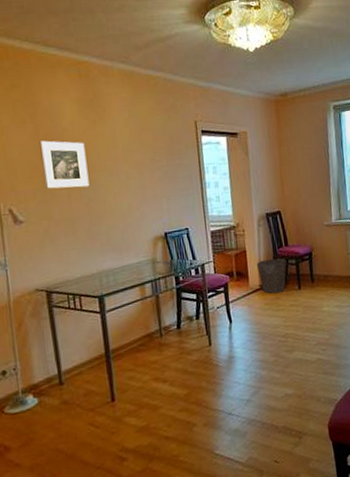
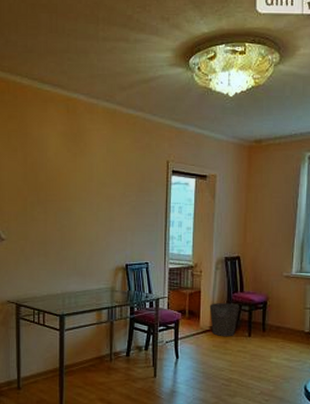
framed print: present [39,140,90,189] -> none [26,168,64,214]

